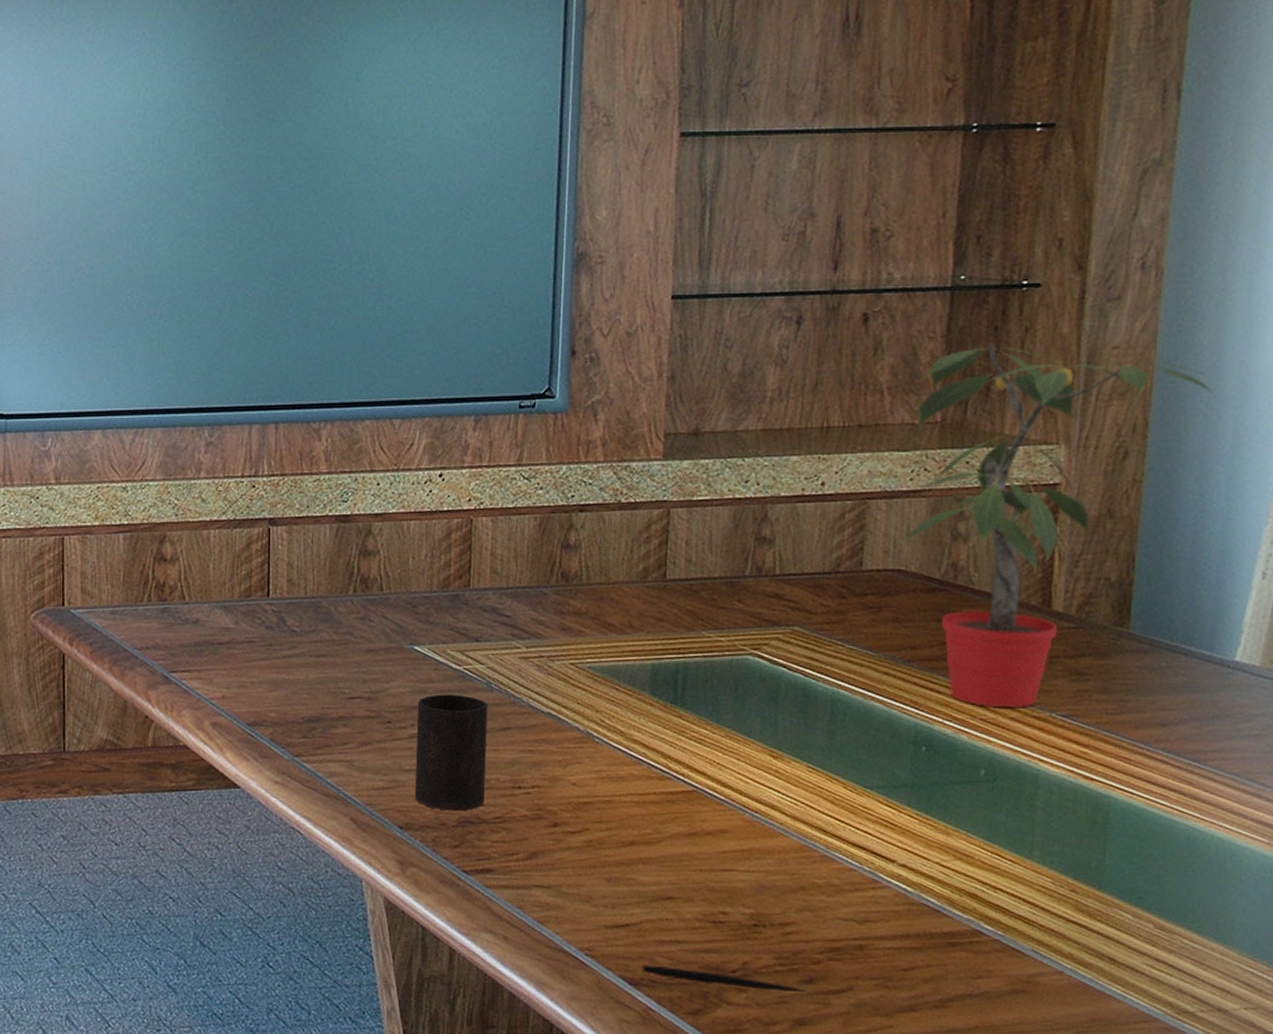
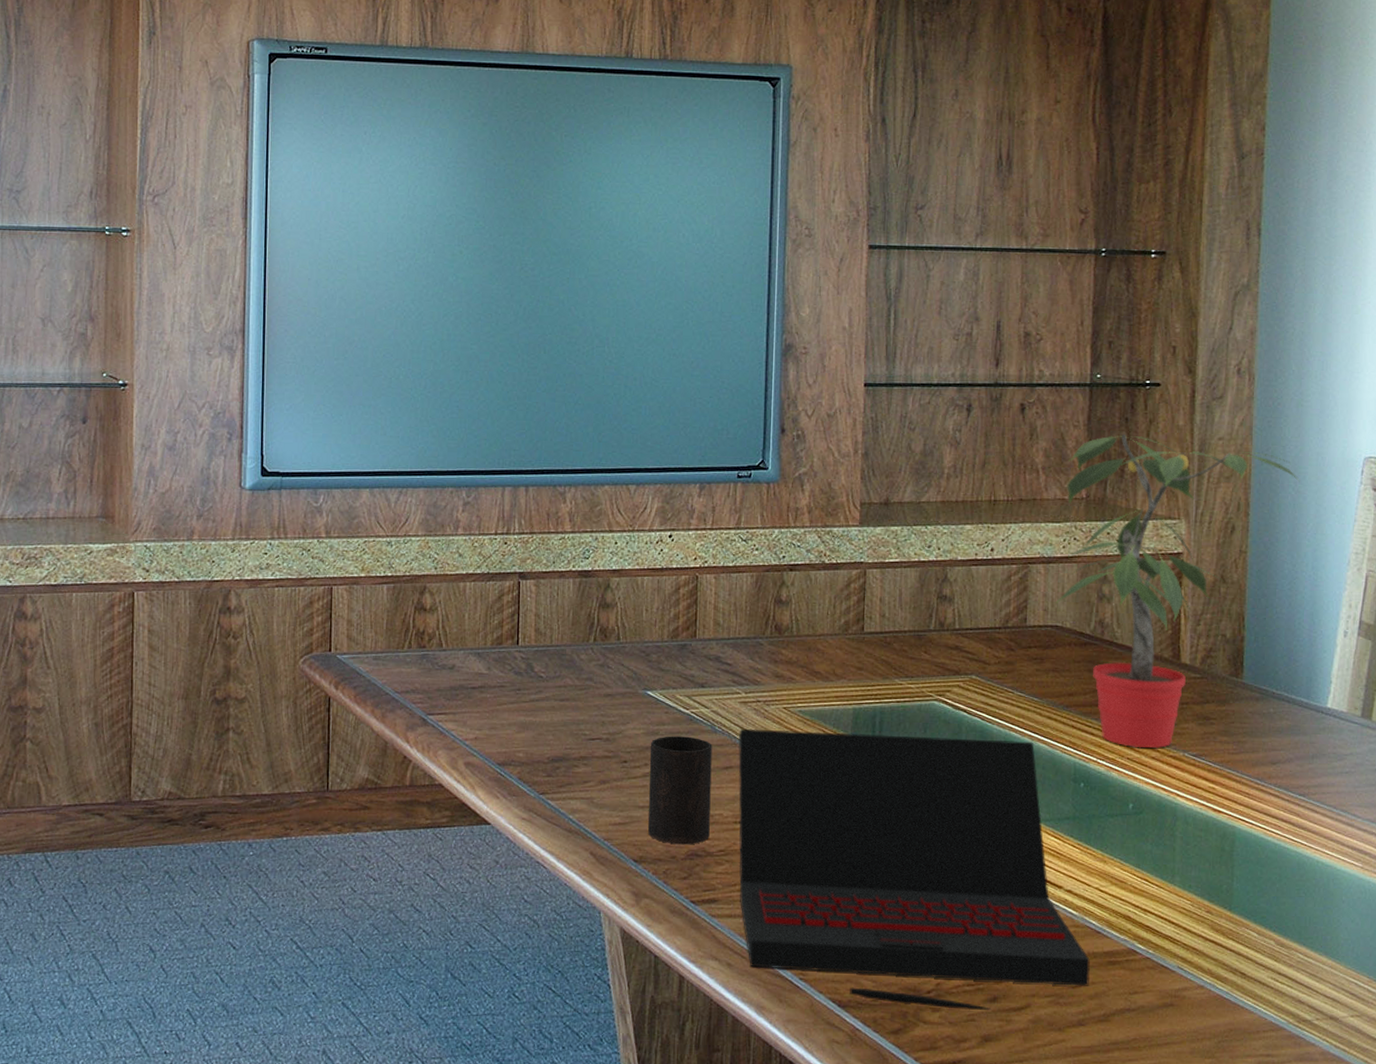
laptop: none [517,686,926,969] -> present [738,728,1090,986]

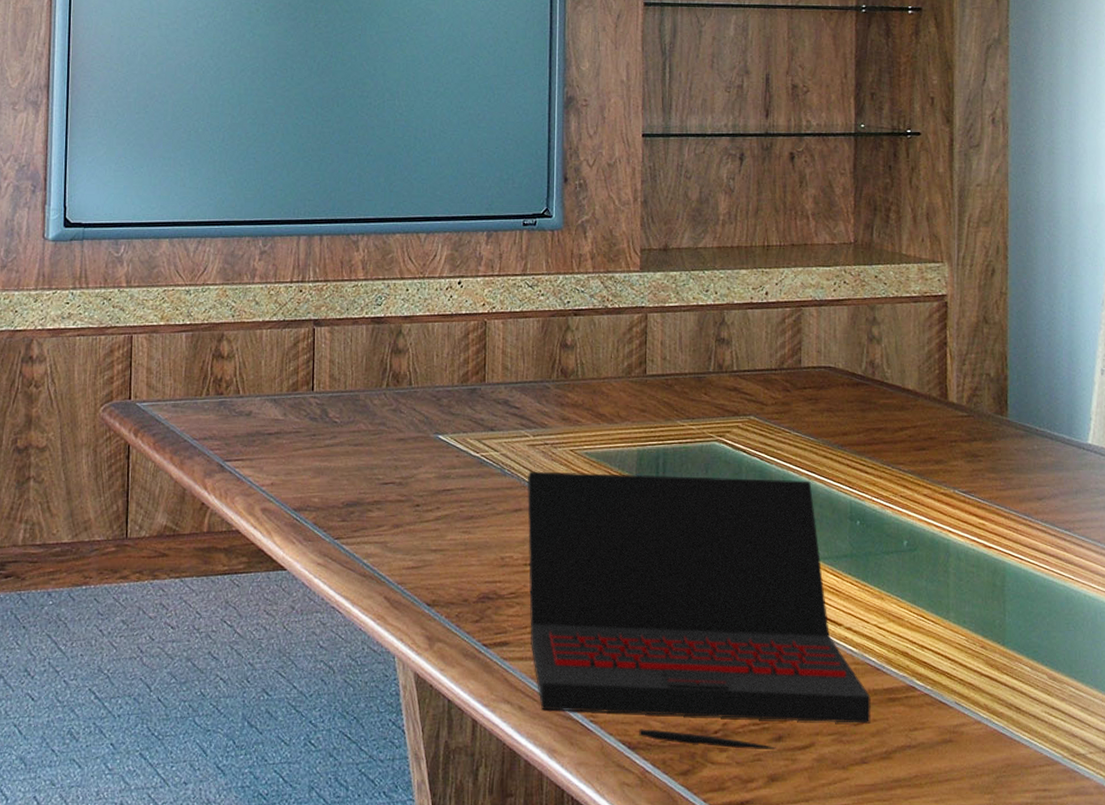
cup: present [648,736,712,845] -> none [441,479,502,588]
potted plant: present [1056,433,1299,748] -> none [828,180,1053,486]

